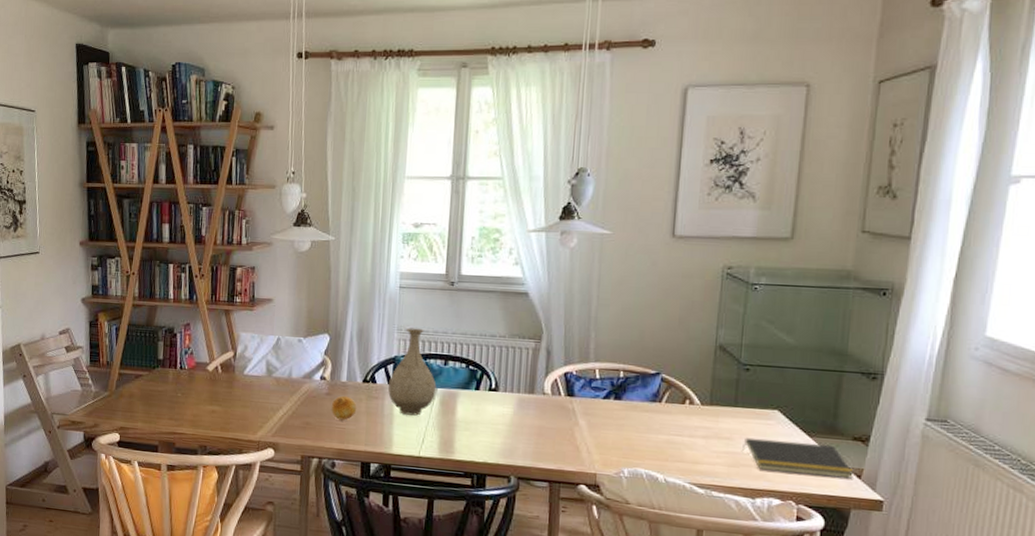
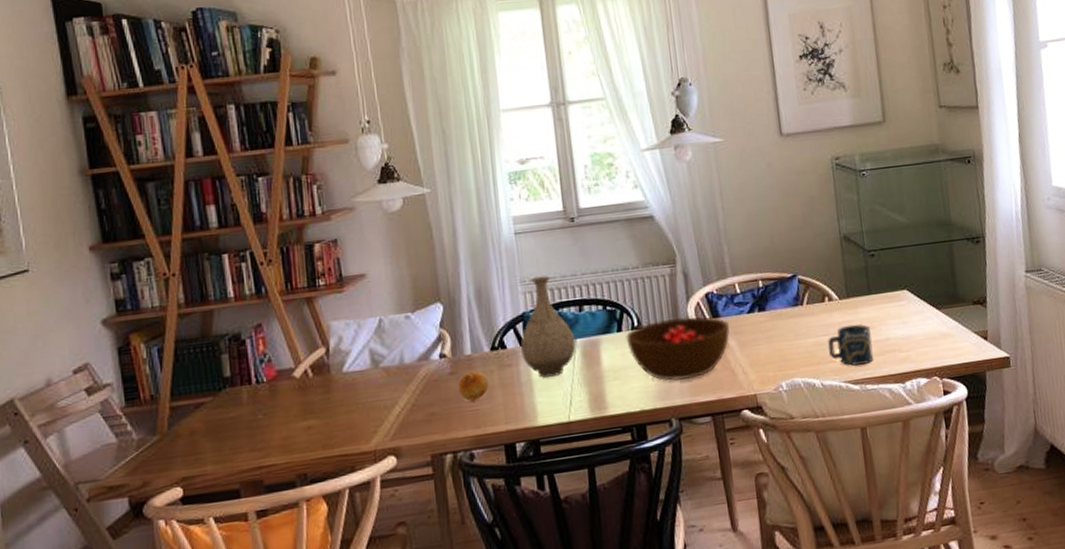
bowl: none [482,387,583,446] -> present [626,316,730,381]
cup: none [678,430,729,472] -> present [827,324,874,366]
notepad: present [742,437,854,479] -> none [883,313,981,353]

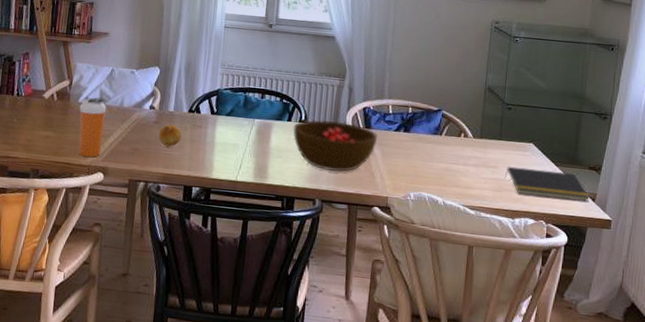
shaker bottle: none [346,359,386,441] -> present [79,96,107,157]
vase: present [521,275,576,378] -> none [211,64,254,144]
cup: present [827,324,874,366] -> none [455,160,495,196]
notepad: none [883,313,981,353] -> present [505,166,589,202]

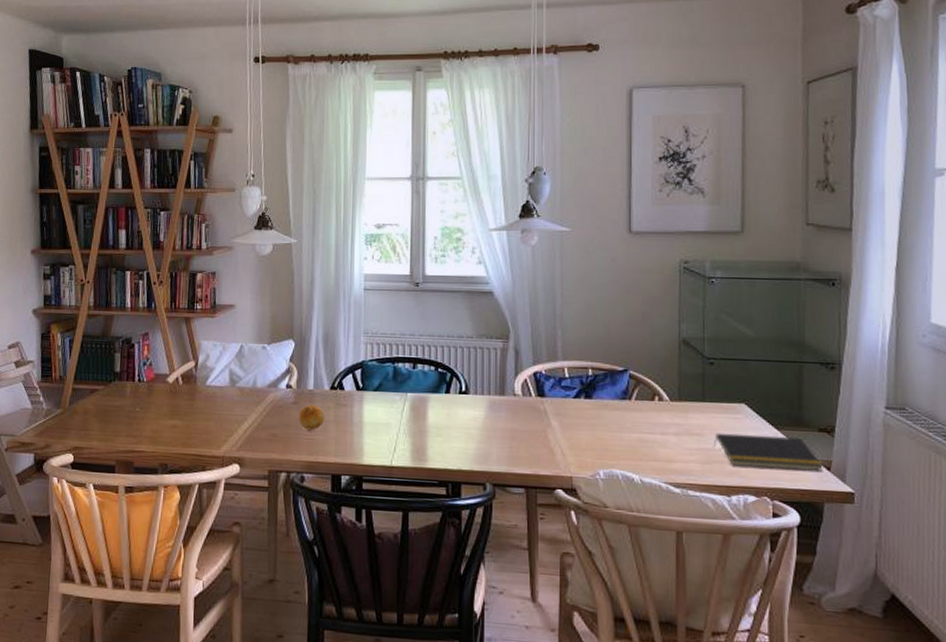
shaker bottle: present [79,96,107,157] -> none [208,378,238,447]
bowl: present [293,119,378,172] -> none [453,390,554,450]

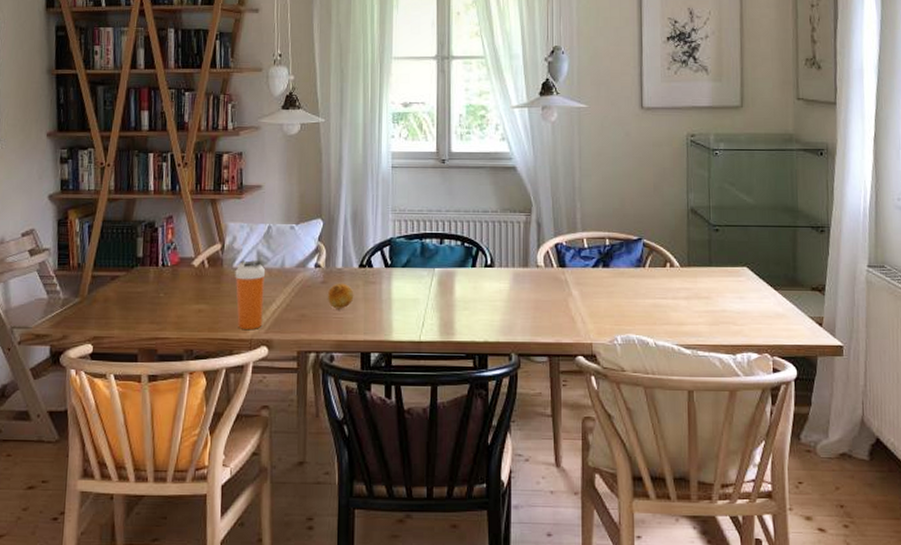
shaker bottle: none [208,378,238,447] -> present [235,260,266,329]
notepad: present [714,432,823,471] -> none [720,295,816,327]

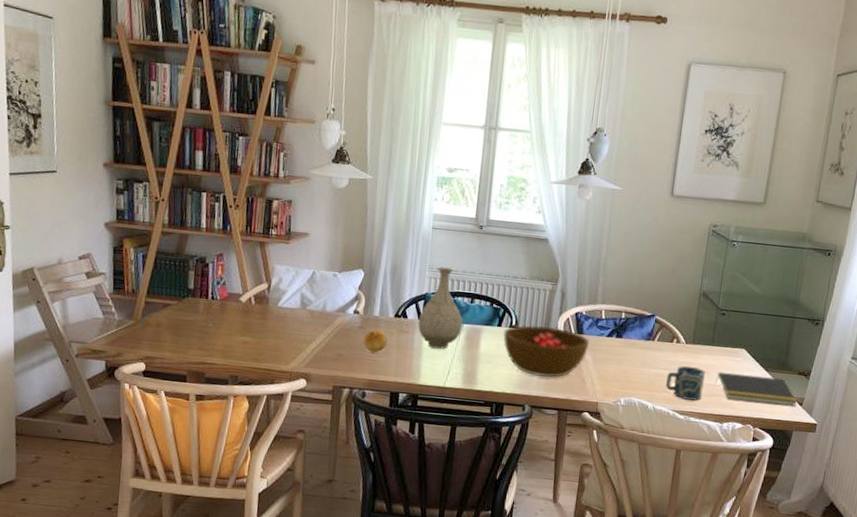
shaker bottle: present [235,260,266,329] -> none [279,300,308,363]
vase: none [386,208,434,298] -> present [418,267,463,349]
bowl: none [479,262,575,320] -> present [503,325,590,378]
cup: none [664,292,709,331] -> present [665,365,705,401]
notepad: none [720,295,816,327] -> present [715,371,797,406]

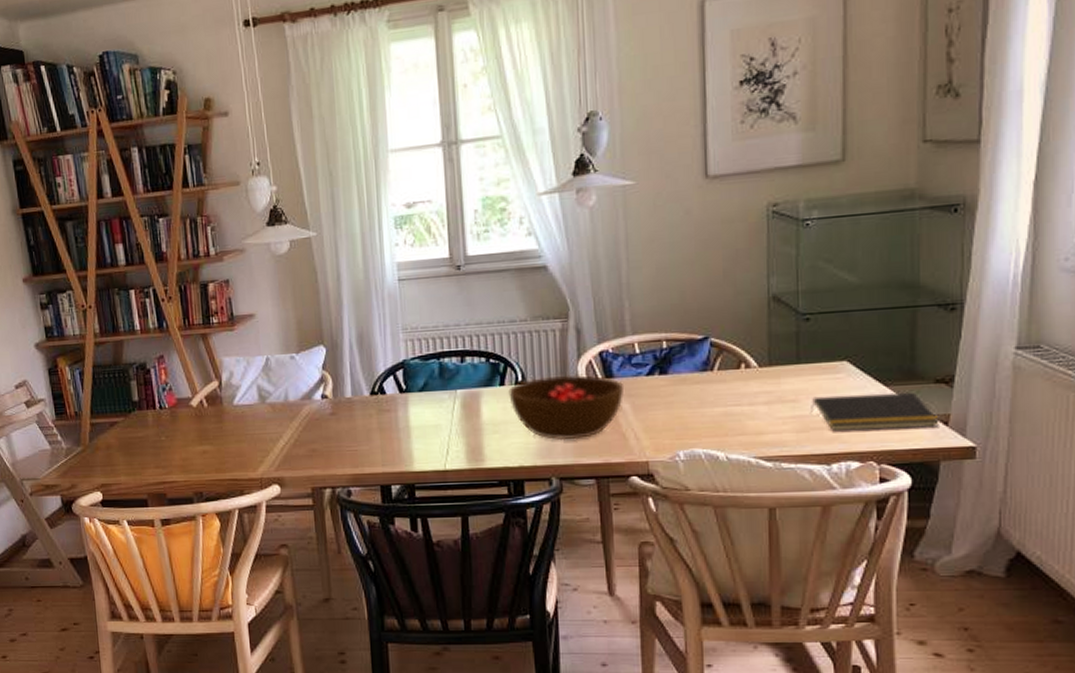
fruit: present [363,329,388,353] -> none [337,413,368,442]
vase: present [418,267,463,349] -> none [400,324,456,425]
cup: present [665,365,705,401] -> none [738,395,796,441]

